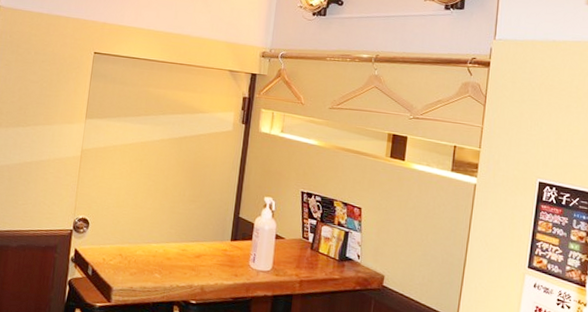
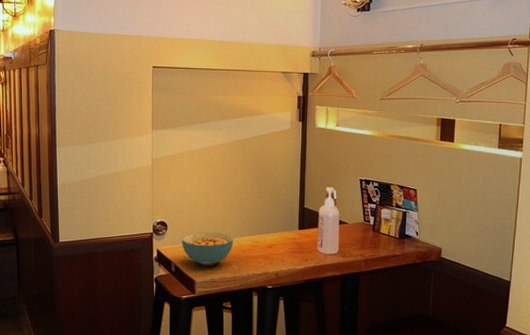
cereal bowl: none [102,233,160,273] -> present [182,232,234,266]

